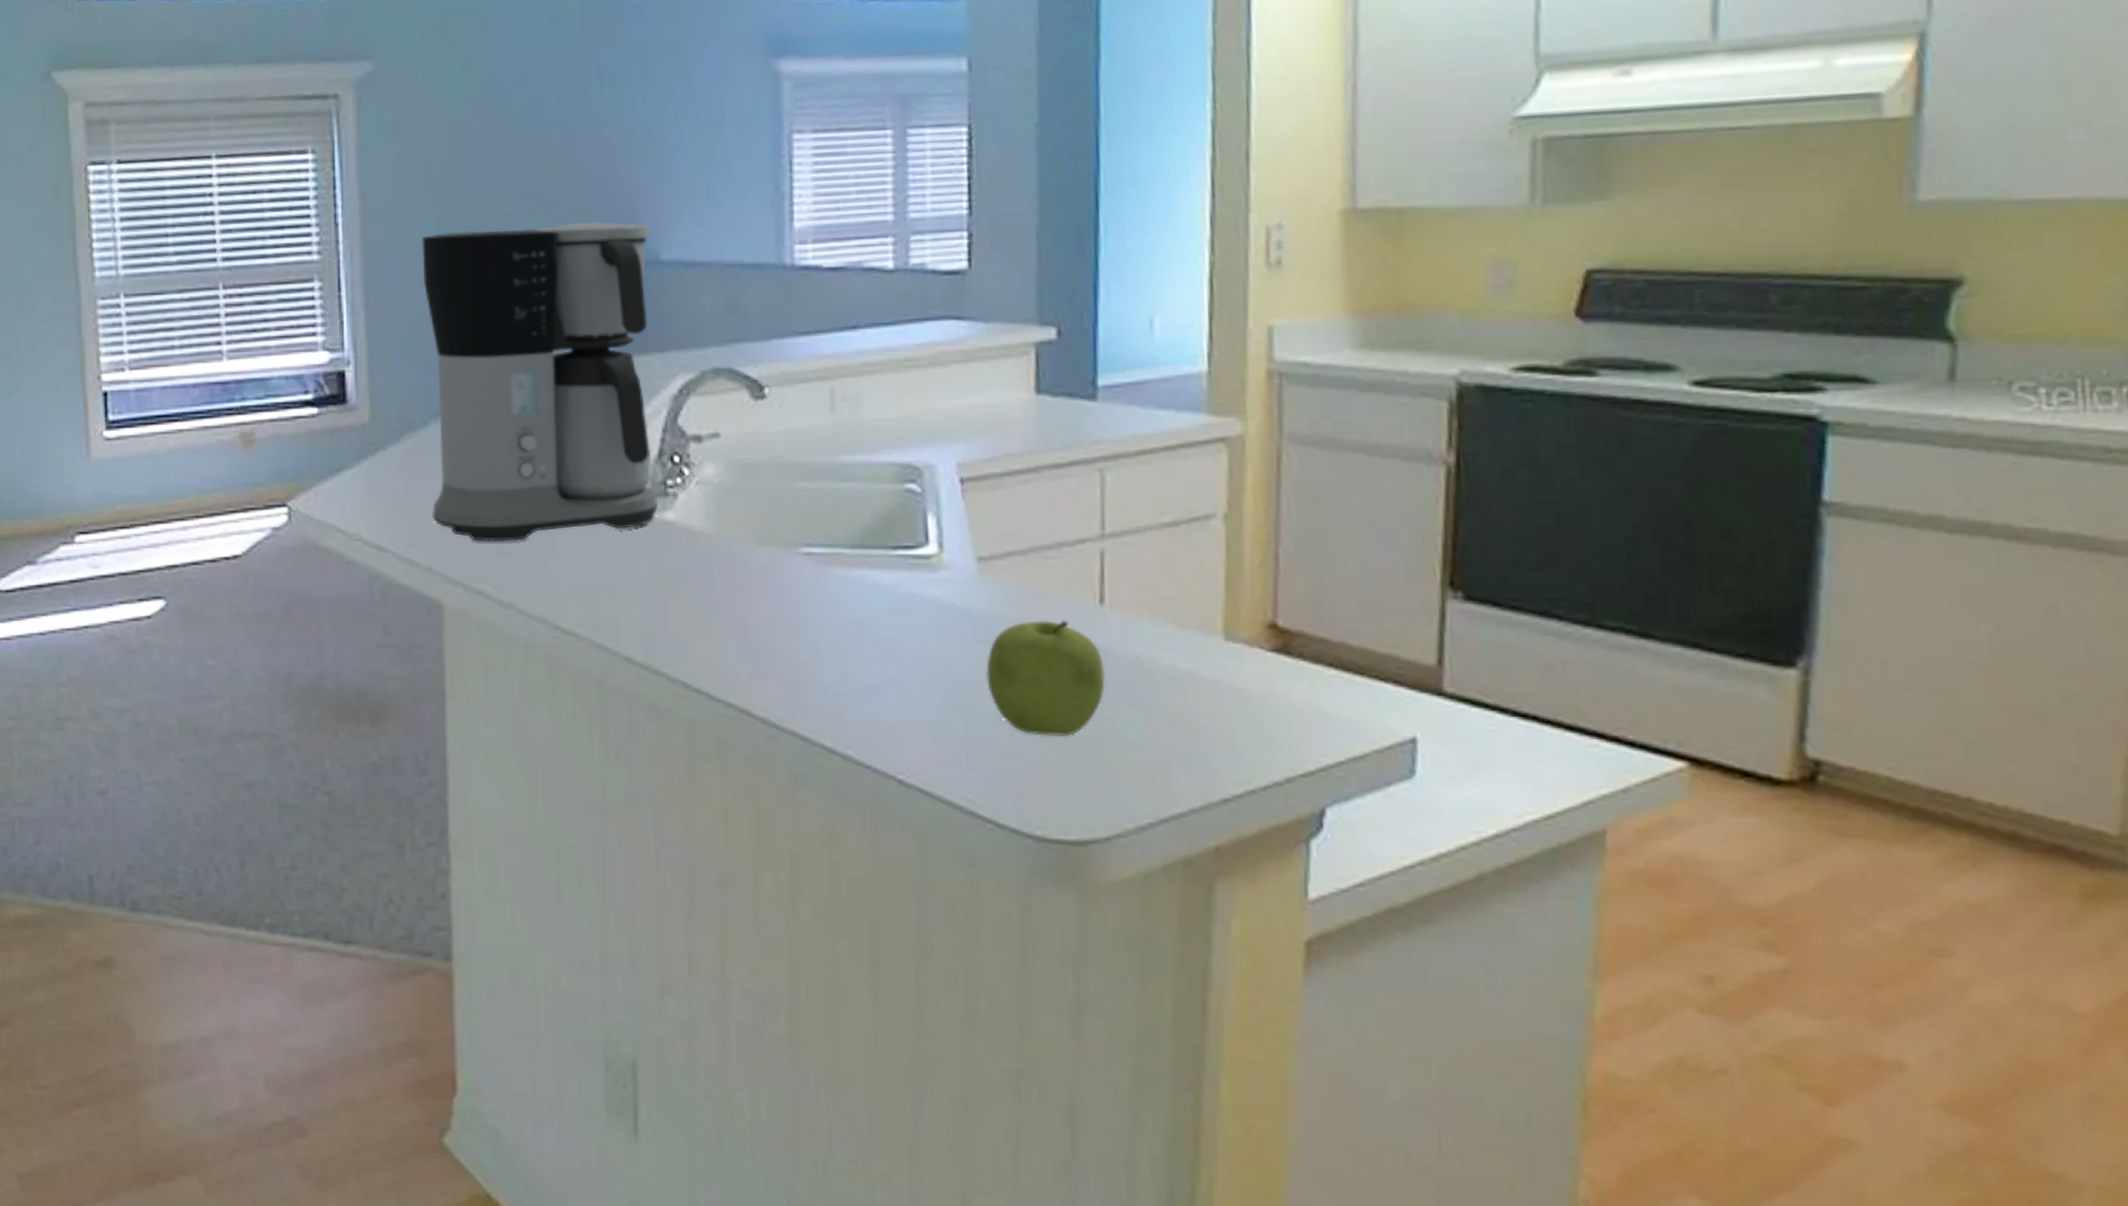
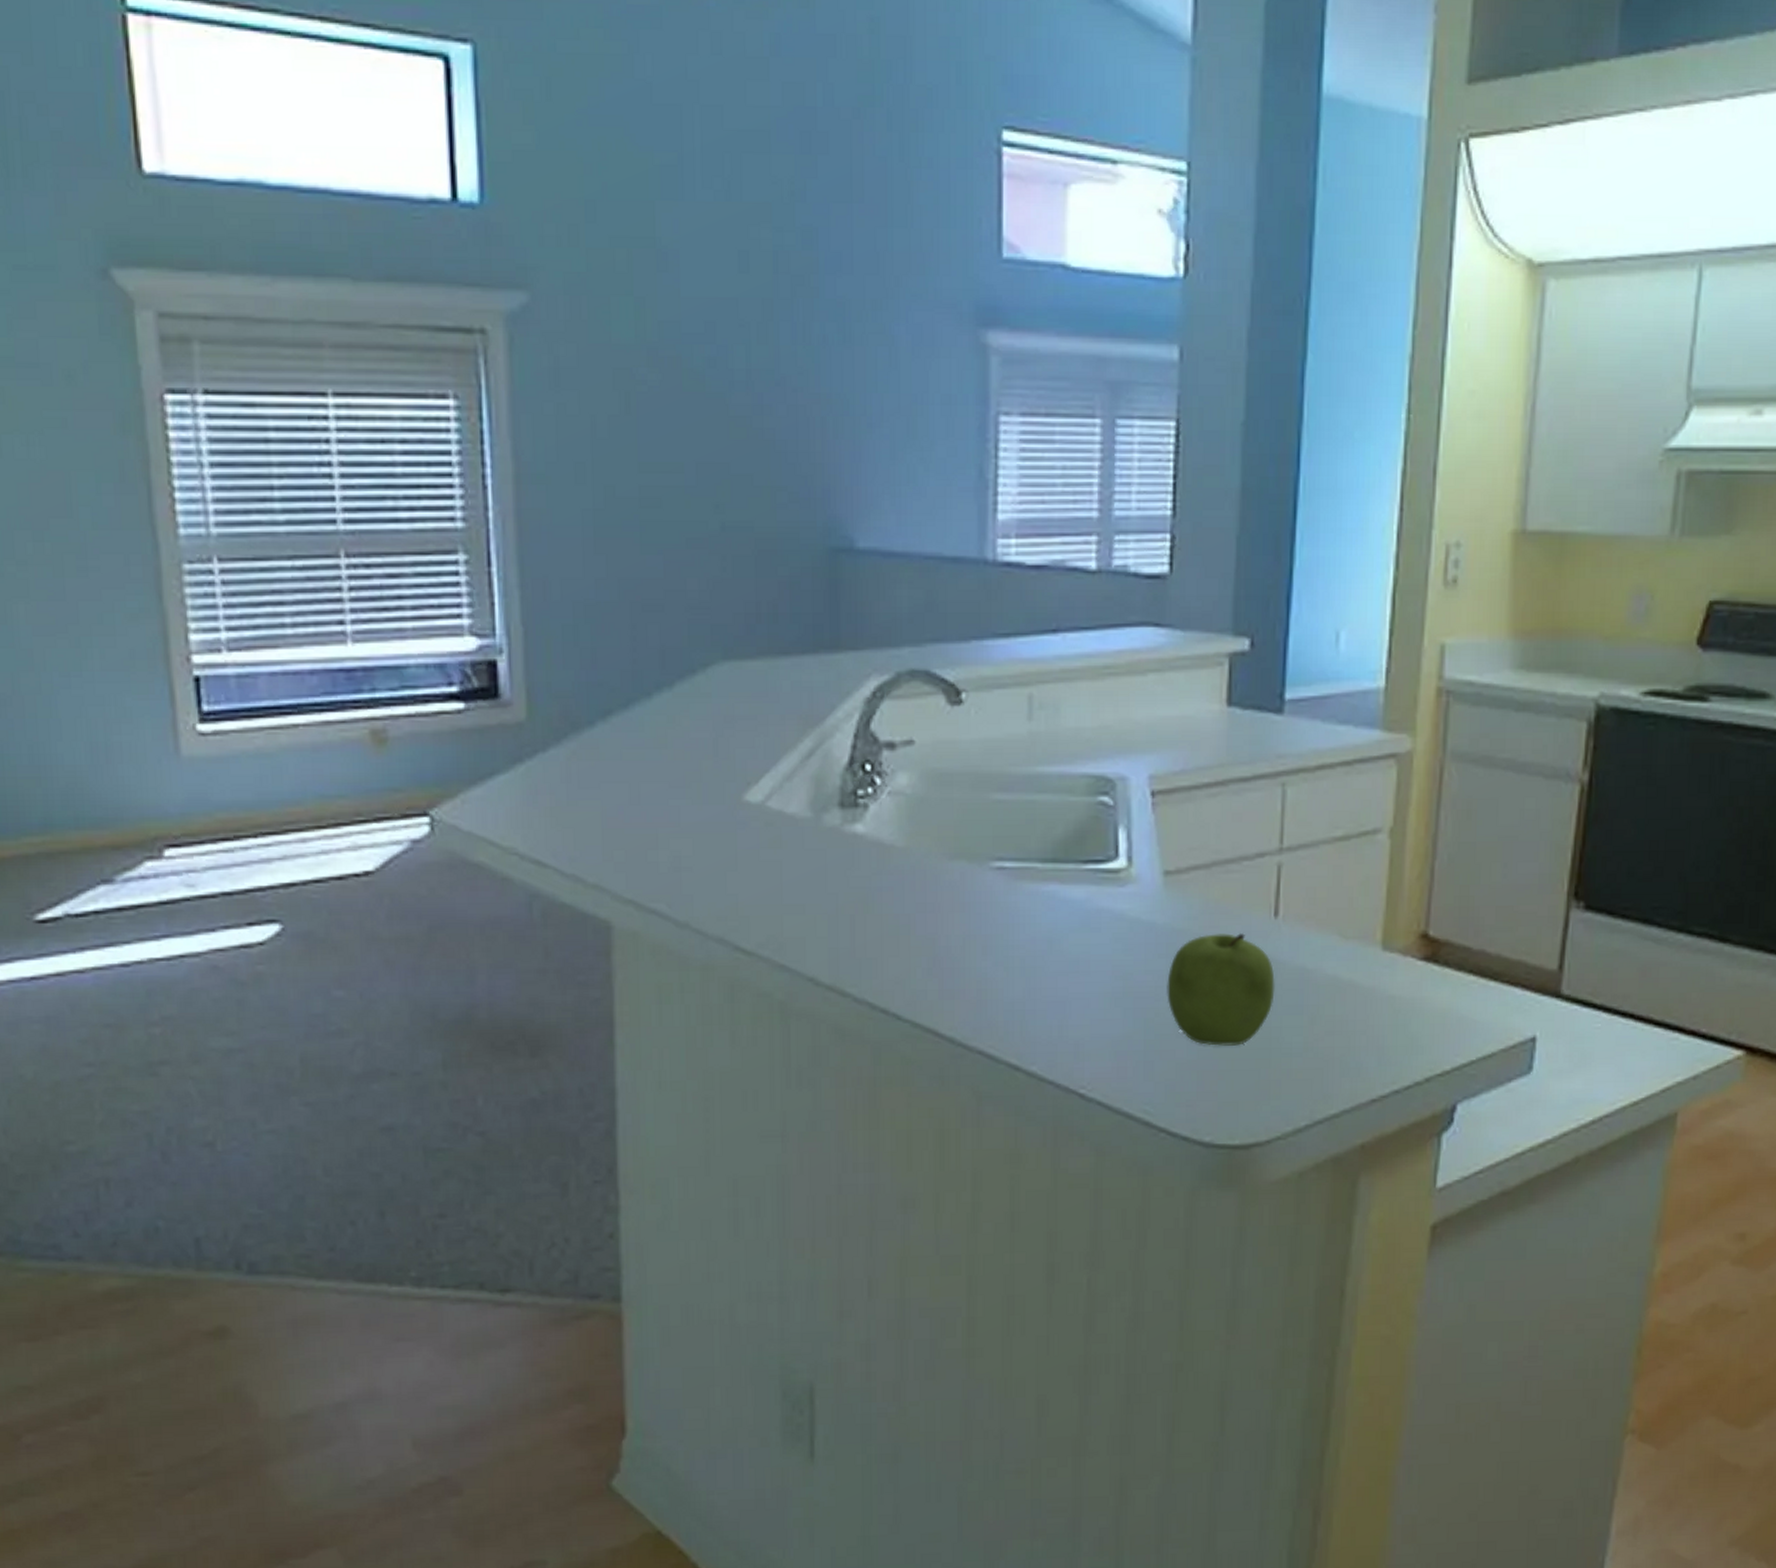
coffee maker: present [422,221,658,542] -> none [587,500,847,856]

